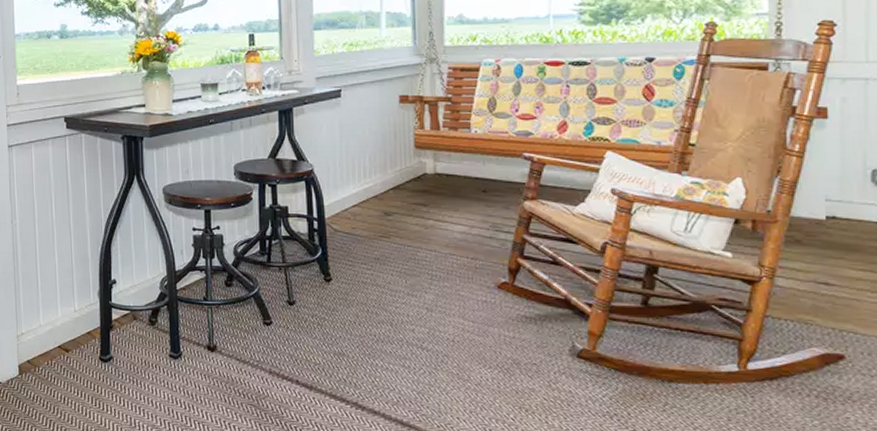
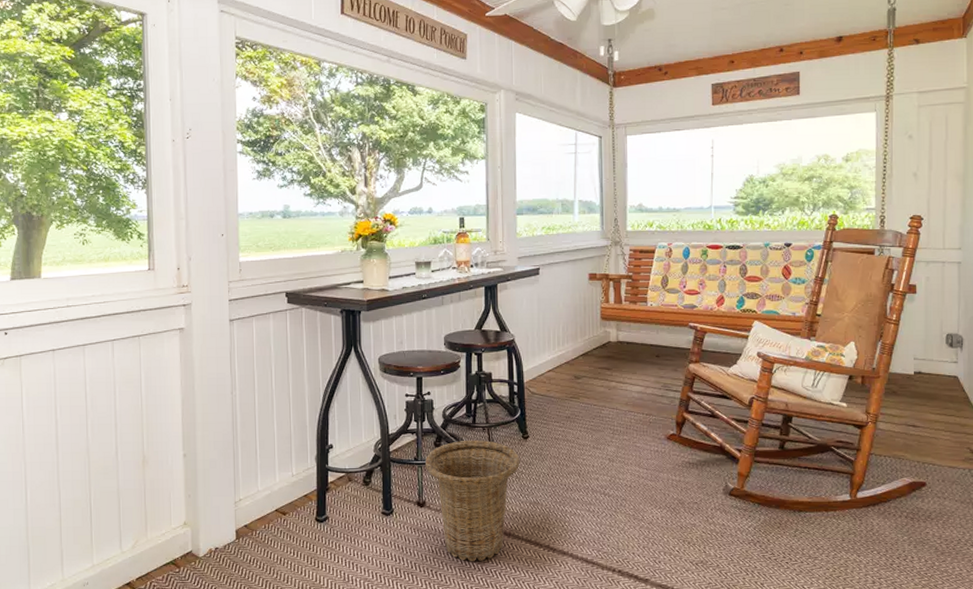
basket: none [216,280,322,416] -> present [425,439,520,562]

